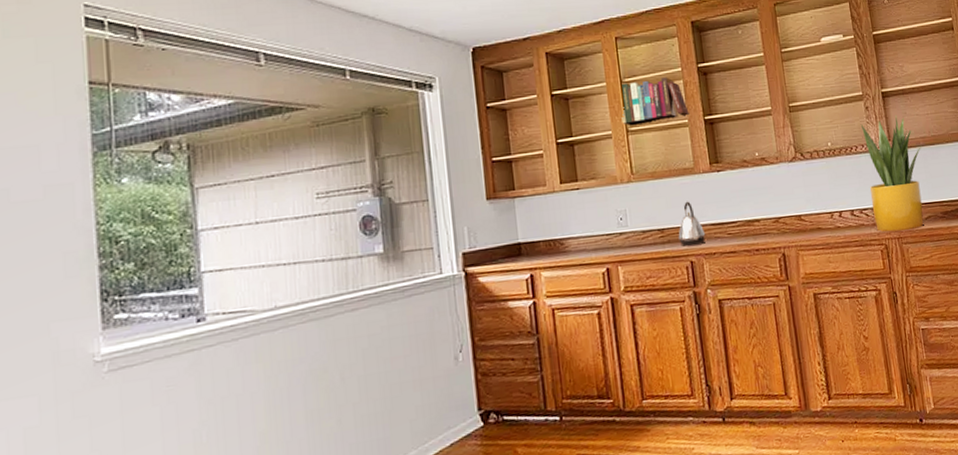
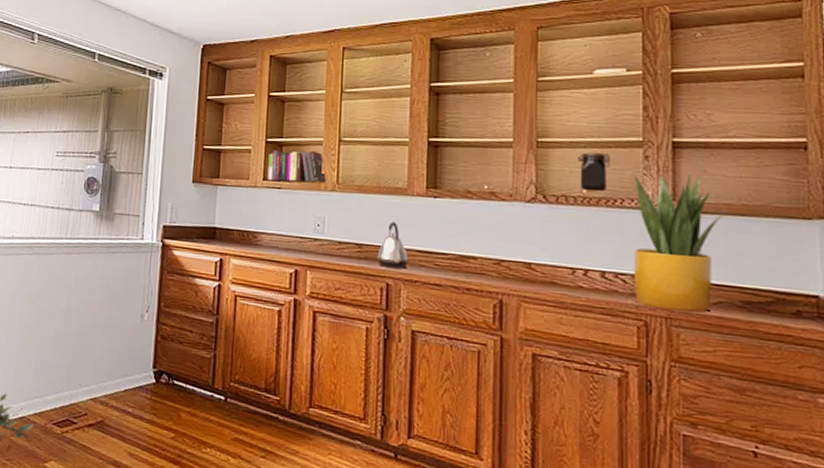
books: none [561,145,622,184] -> present [267,150,327,184]
books: present [621,77,690,127] -> none [336,92,412,137]
jar: none [820,109,845,144] -> present [578,152,612,192]

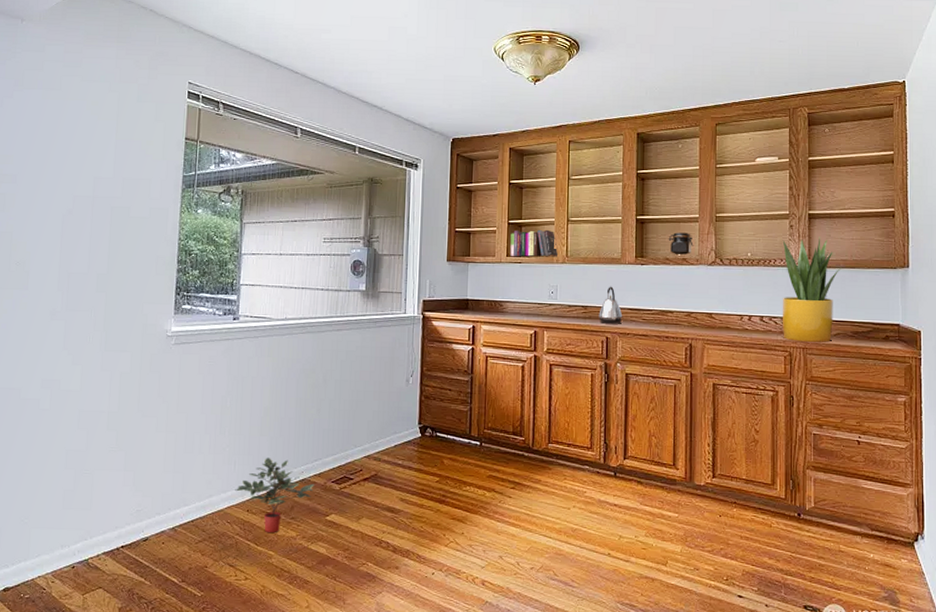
jar: none [471,159,506,188] -> present [668,232,694,255]
jar: present [578,152,612,192] -> none [745,224,768,255]

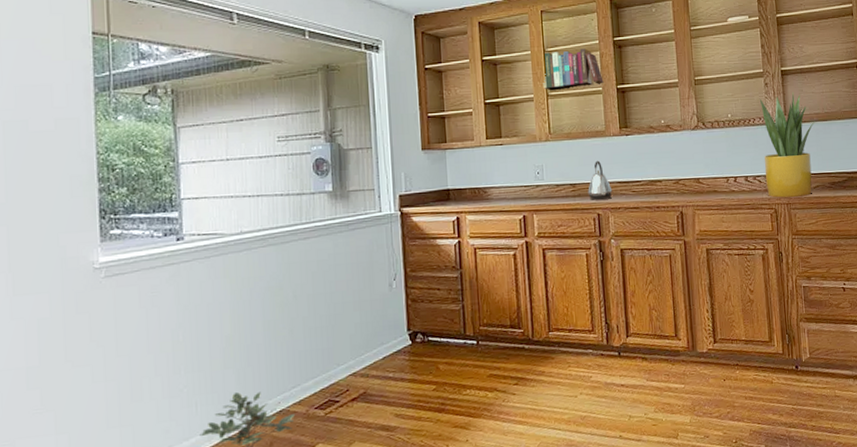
books: present [510,229,559,258] -> none [488,106,541,139]
books: none [564,178,624,217] -> present [543,48,604,91]
jar: present [668,232,694,255] -> none [650,99,676,122]

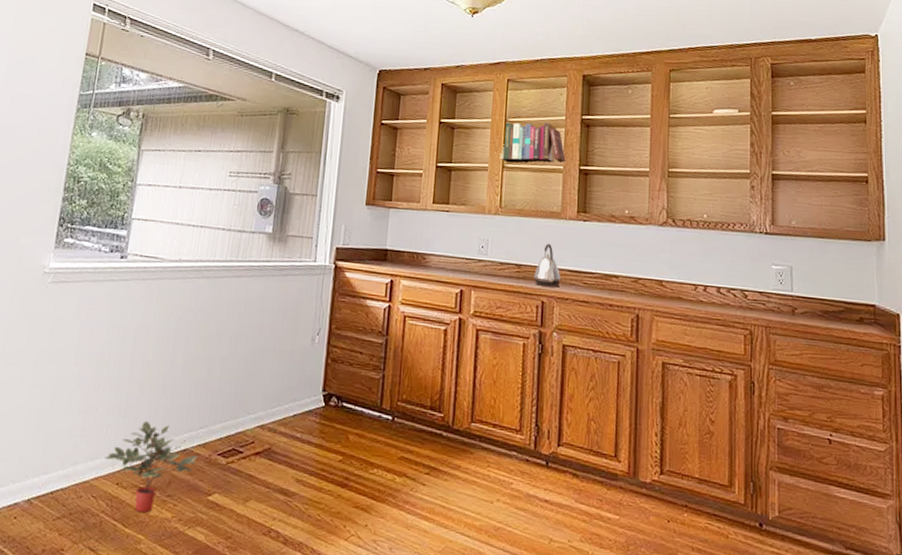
planter: present [759,92,815,199] -> none [741,200,809,322]

